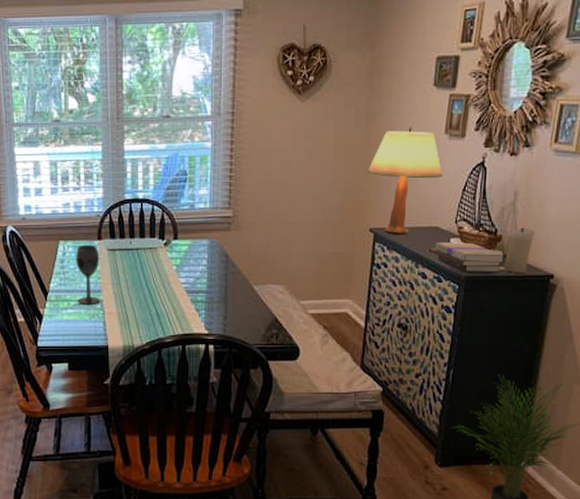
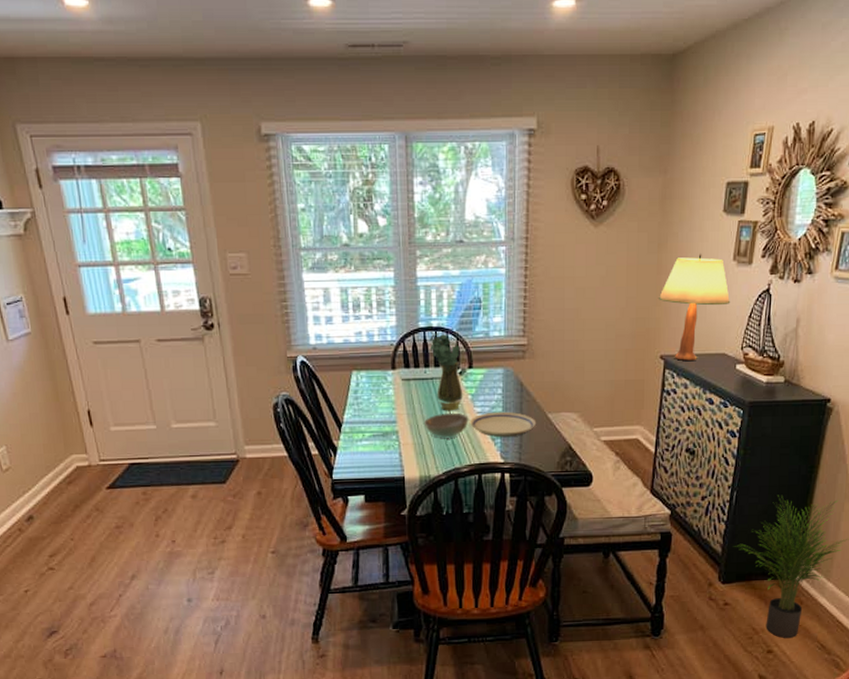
wine glass: present [76,244,100,304] -> none [370,374,394,436]
soup bowl: none [129,283,173,308] -> present [424,412,469,438]
vase: none [136,203,168,280] -> present [430,331,463,410]
plate: none [174,282,242,309] -> present [470,411,537,438]
books: present [428,242,504,273] -> none [715,368,786,398]
candle: present [497,227,536,274] -> none [779,353,815,399]

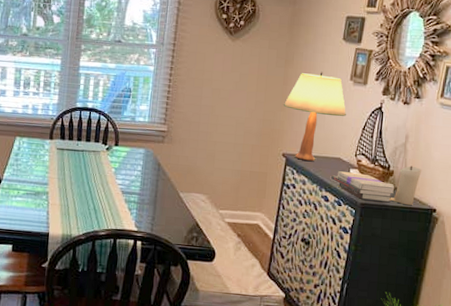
soup bowl: present [424,412,469,438] -> none [72,181,111,204]
vase: present [430,331,463,410] -> none [84,112,109,180]
plate: present [470,411,537,438] -> none [111,185,169,210]
books: none [715,368,786,398] -> present [331,171,395,203]
candle: none [779,353,815,399] -> present [389,166,422,206]

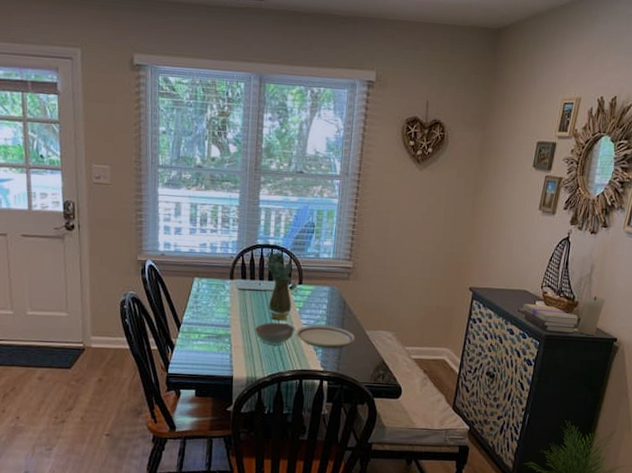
soup bowl: none [72,181,111,204] -> present [255,322,295,345]
vase: none [84,112,109,180] -> present [266,249,293,320]
plate: none [111,185,169,210] -> present [296,324,355,349]
table lamp: present [283,71,347,162] -> none [470,201,535,295]

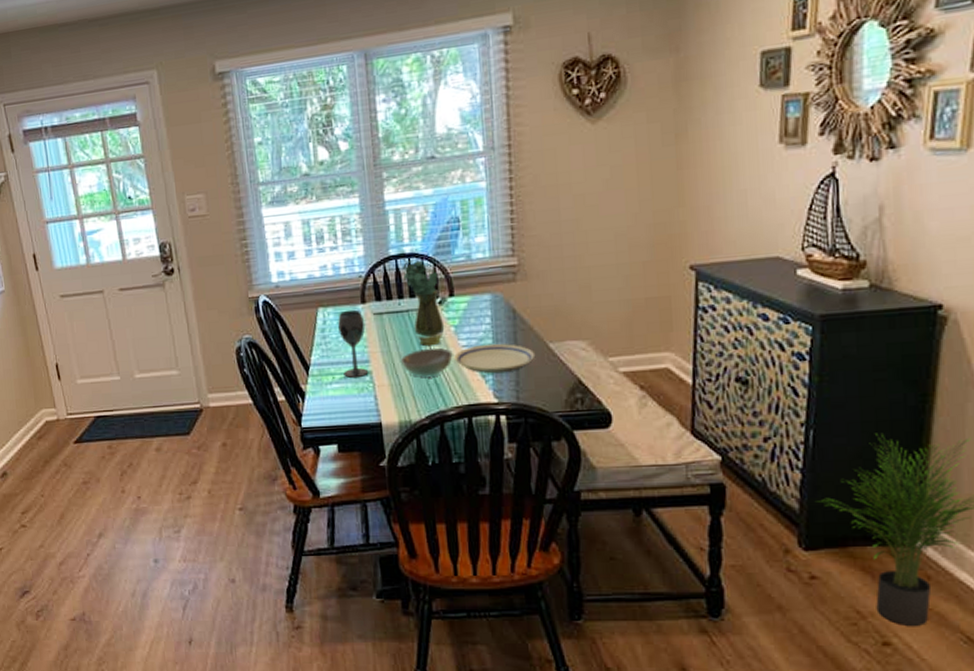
wine glass: none [208,283,231,338] -> present [338,309,368,378]
books: present [517,304,579,334] -> none [768,272,872,309]
candle: present [572,296,606,336] -> none [863,248,913,307]

